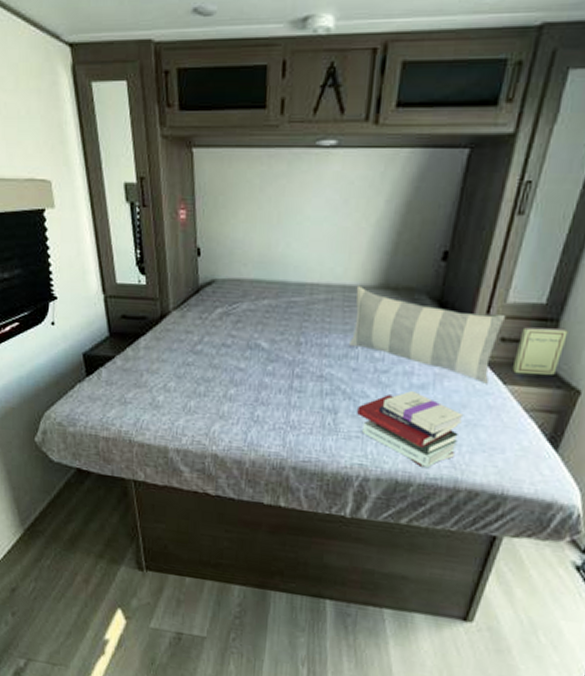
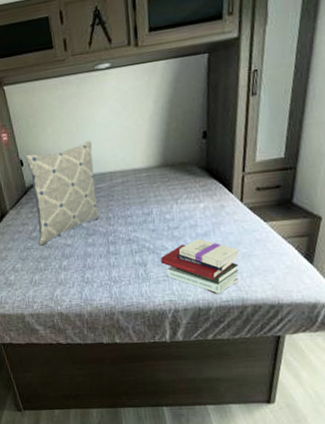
pillow: none [202,237,295,364] -> present [25,140,99,246]
pillow: present [348,285,507,386] -> none [143,167,258,225]
book: present [511,326,568,376] -> none [268,172,304,213]

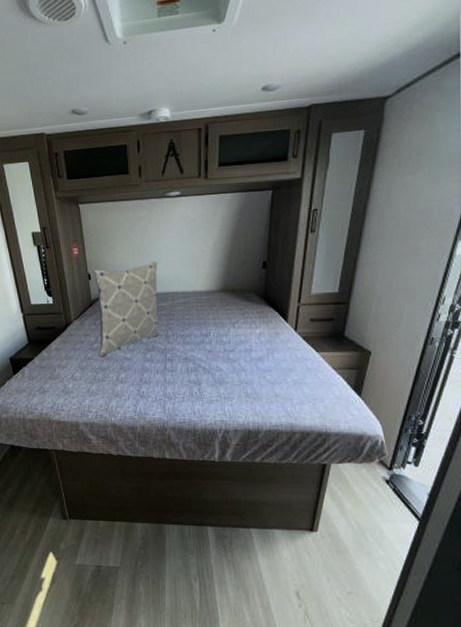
books: present [161,238,240,295] -> none [215,362,292,419]

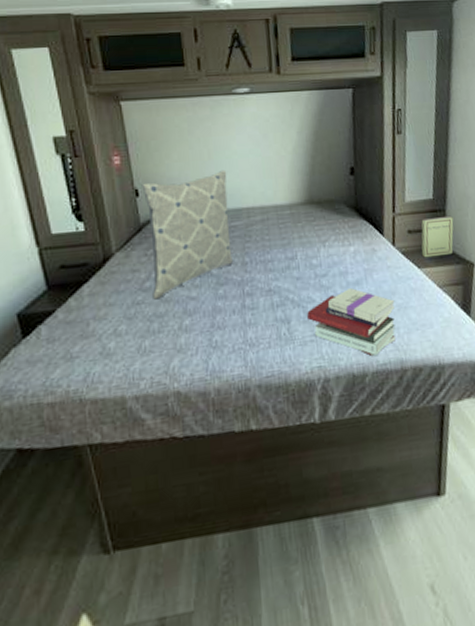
books: none [215,362,292,419] -> present [307,287,396,357]
book: none [321,308,356,344] -> present [421,215,454,258]

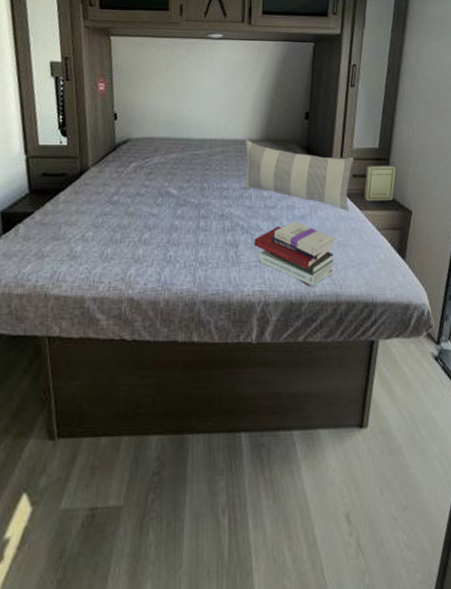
pillow: present [141,169,233,300] -> none [119,103,196,212]
pillow: none [286,204,408,272] -> present [242,139,354,212]

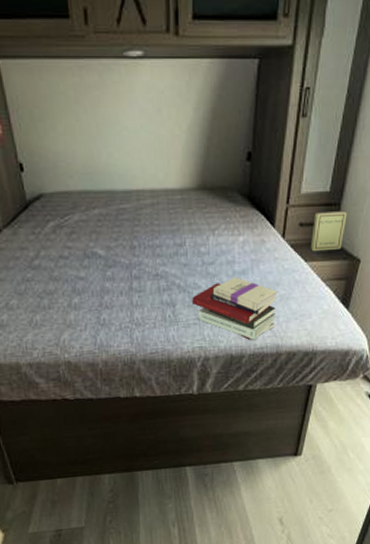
pillow: present [242,139,354,212] -> none [177,188,302,264]

